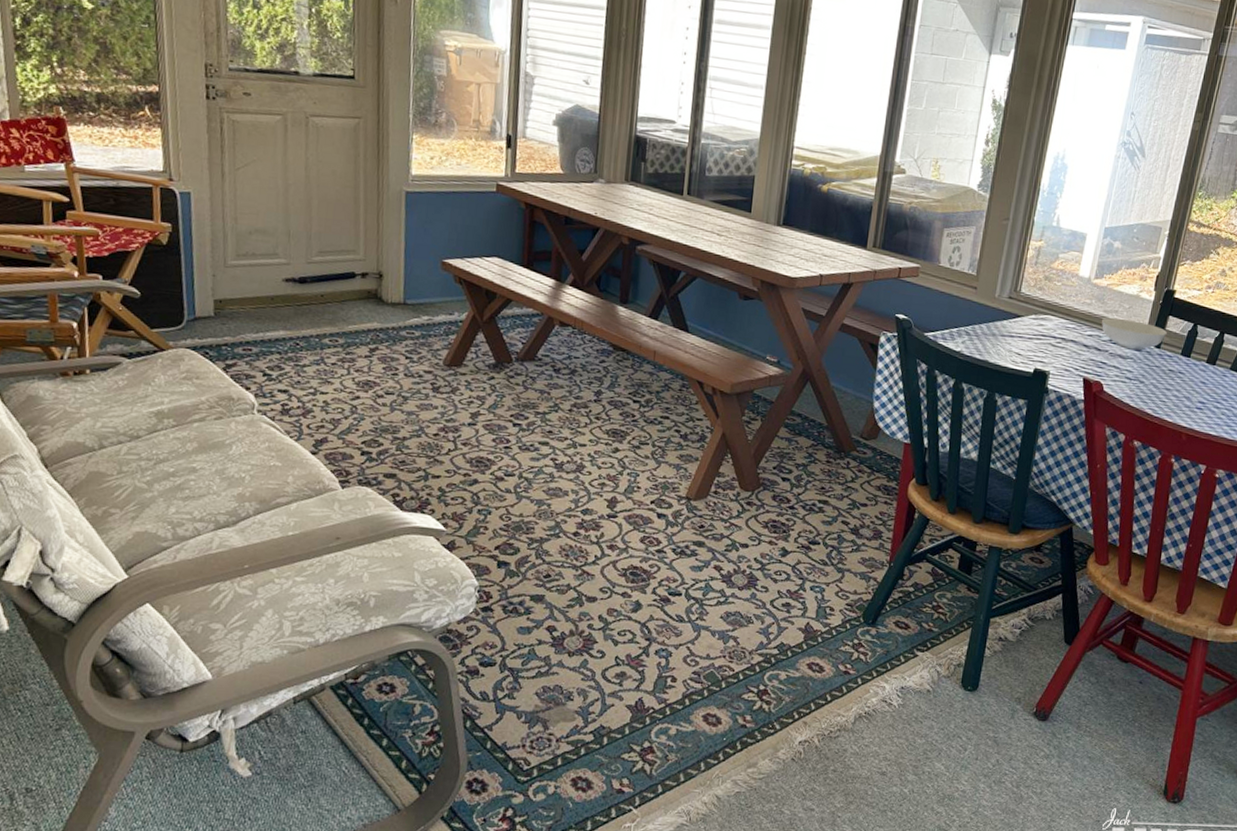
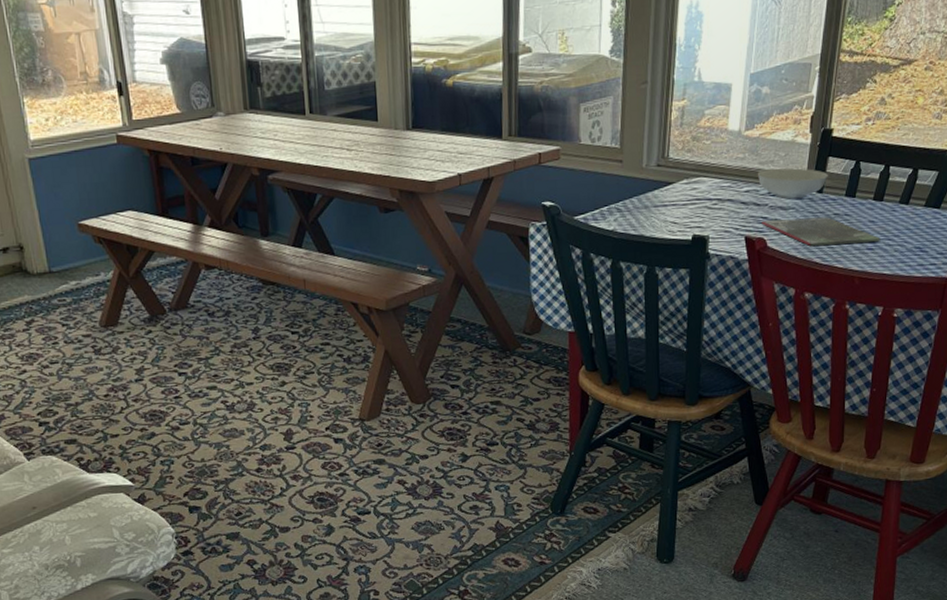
magazine: none [1100,366,1210,403] -> present [762,217,881,246]

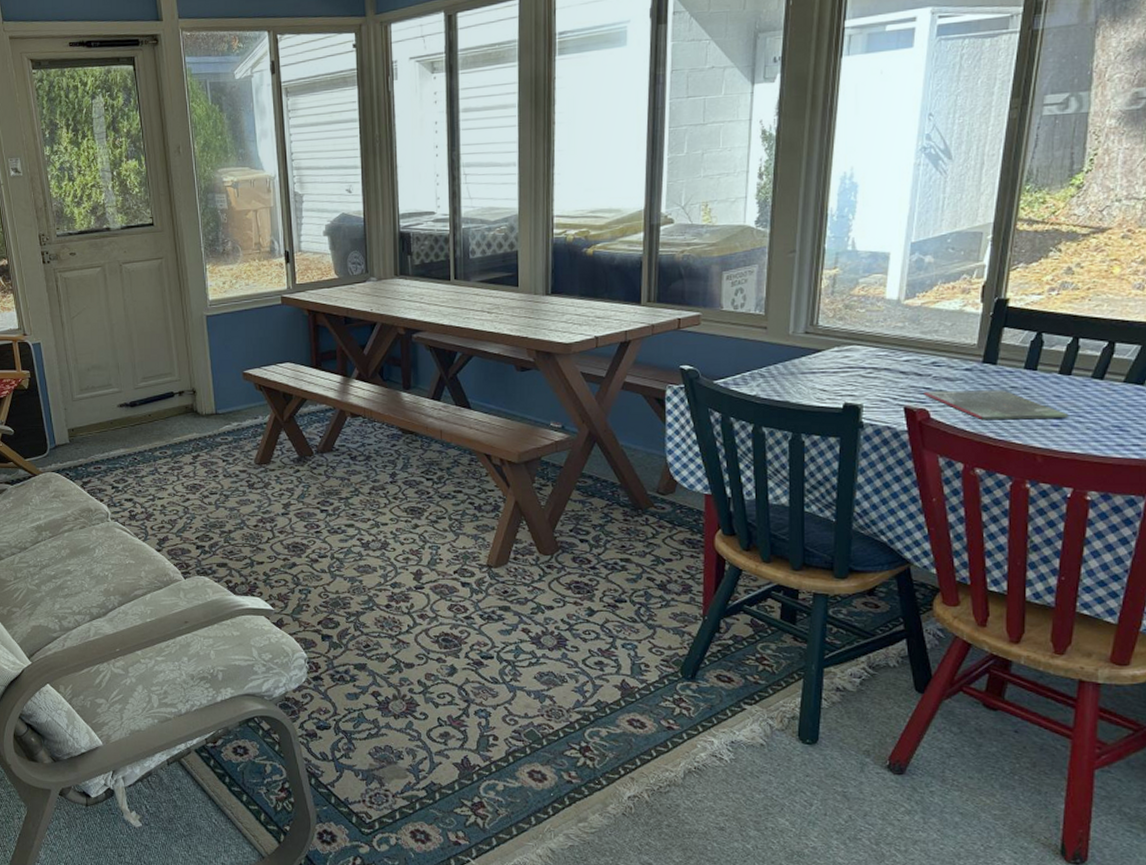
bowl: present [757,168,828,200] -> none [918,338,1003,370]

